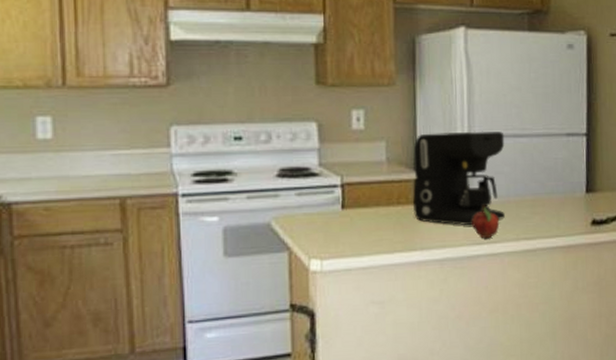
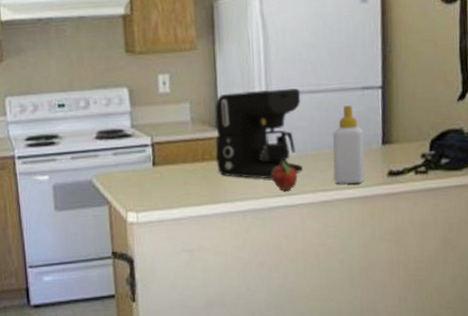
soap bottle: none [536,151,569,233] -> present [332,105,365,184]

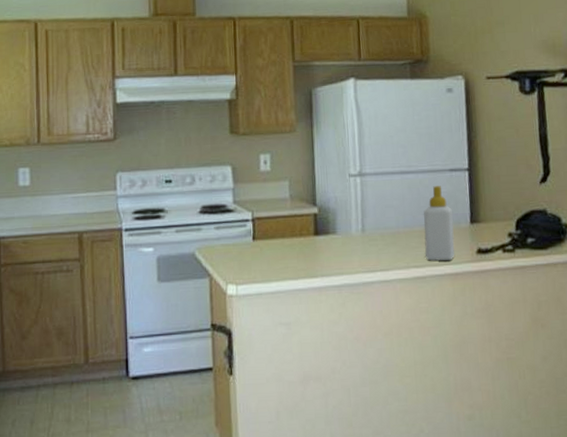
coffee maker: present [215,88,304,179] -> none [312,169,397,255]
fruit: present [271,159,298,191] -> none [366,236,391,267]

